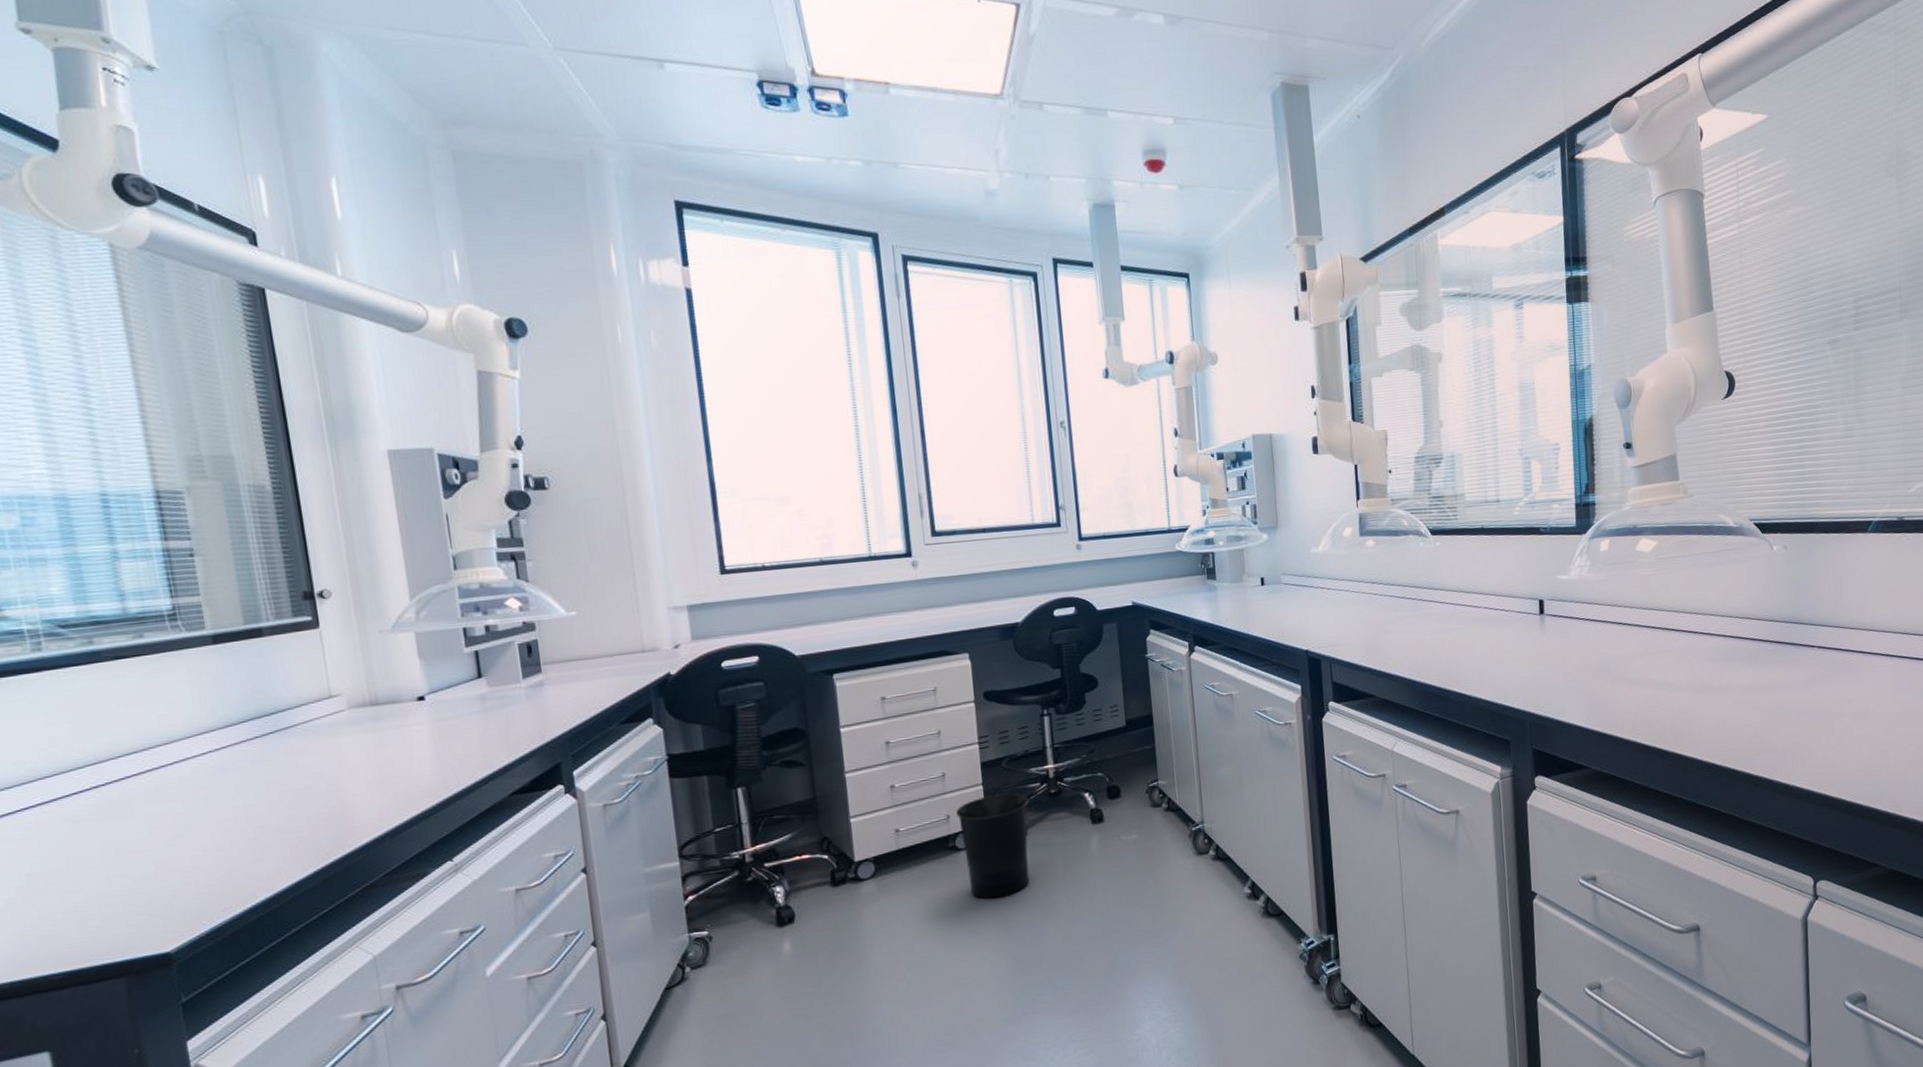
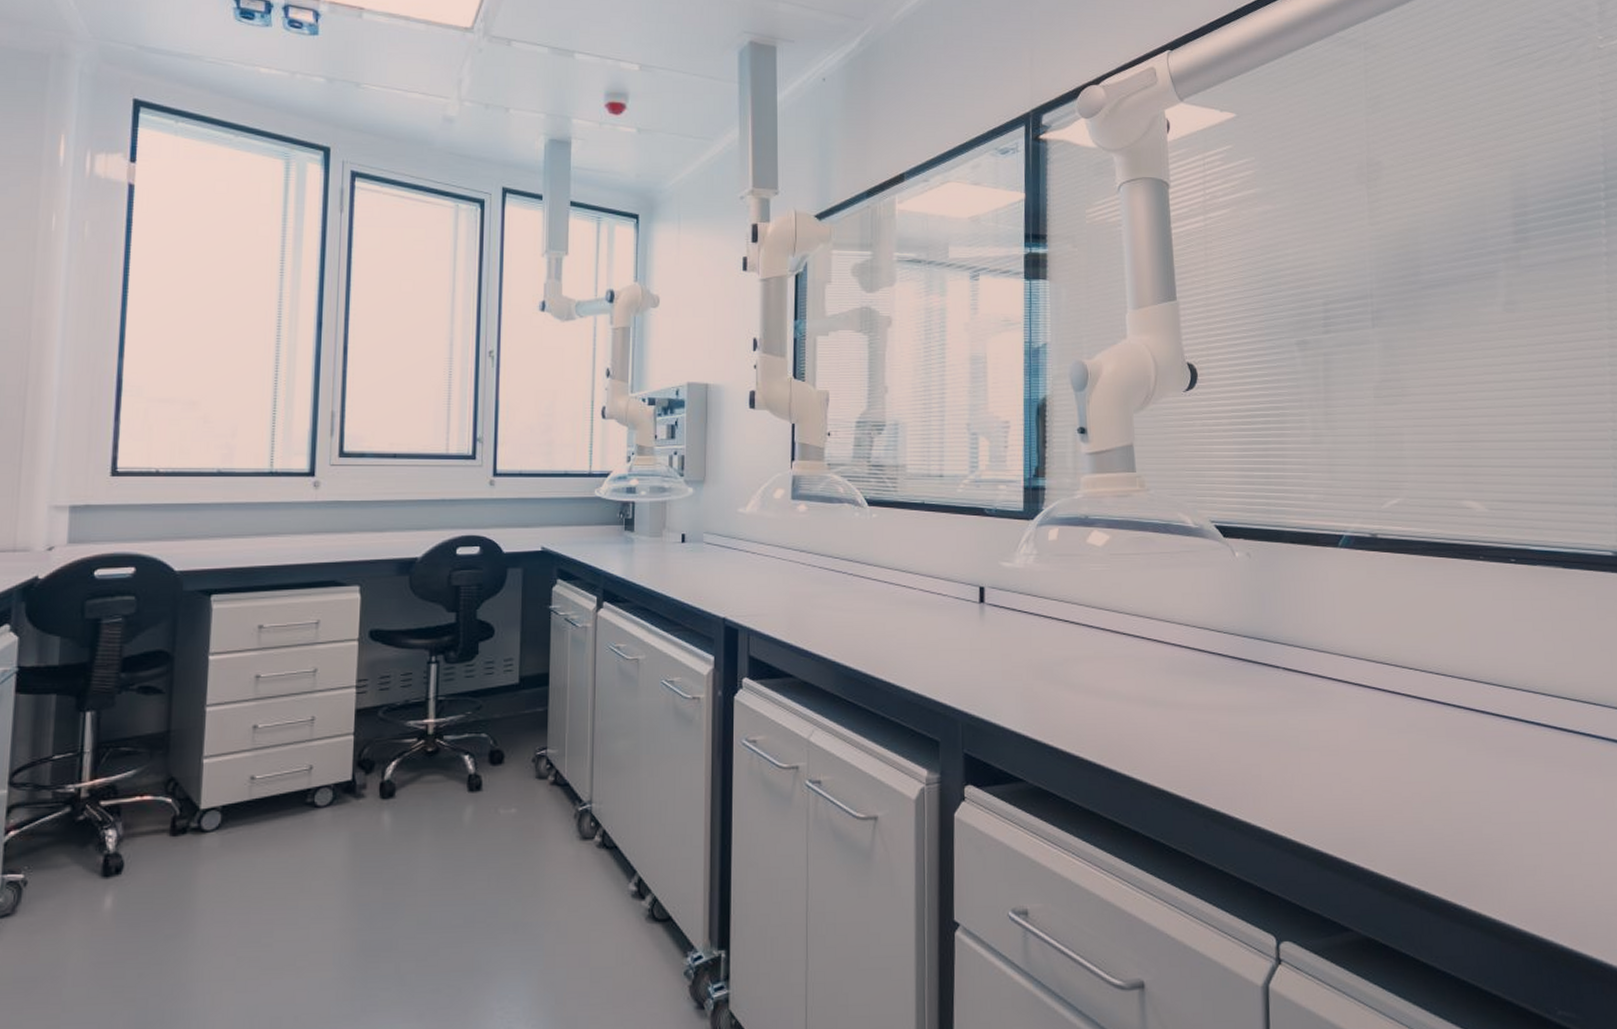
waste bin: present [956,793,1030,899] -> none [320,747,401,869]

